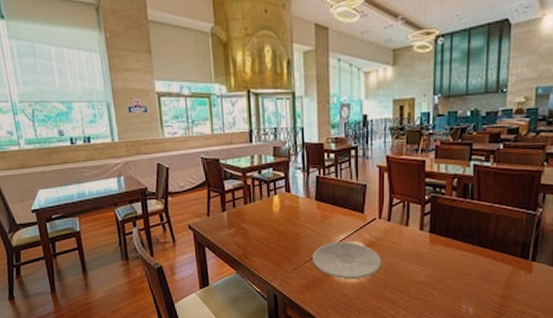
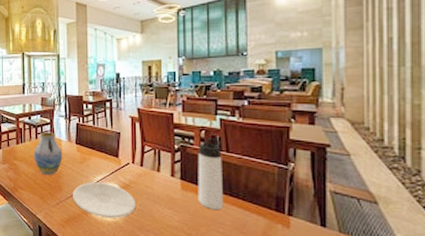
vase: none [266,188,301,239] -> present [34,132,63,176]
thermos bottle: none [446,186,473,262] -> present [197,138,224,211]

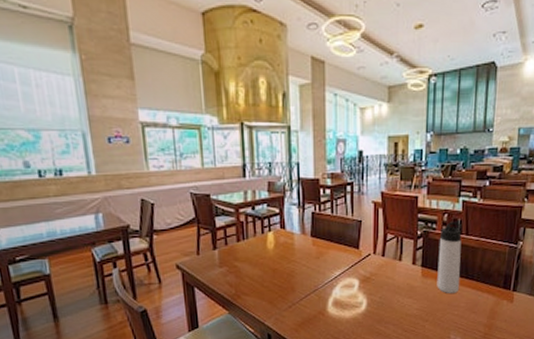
vase: present [34,132,63,176] -> none [259,224,296,276]
plate: present [73,182,136,218] -> none [308,277,376,315]

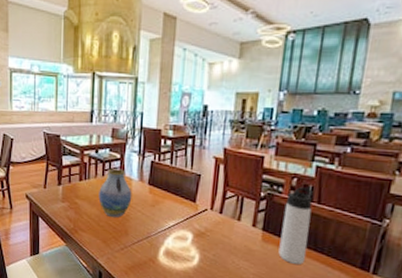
vase: none [259,224,296,276] -> present [98,168,132,218]

